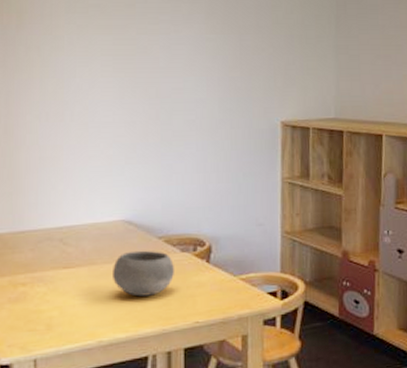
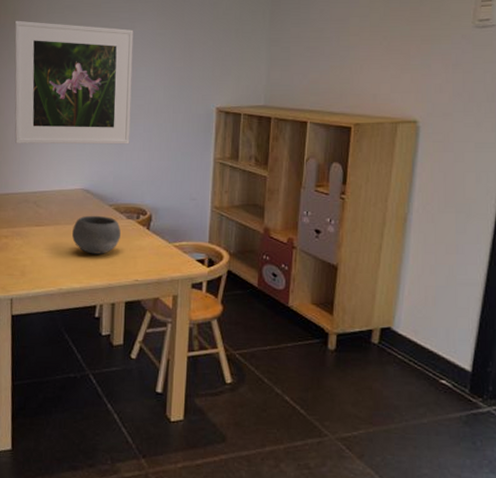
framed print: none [22,20,180,170] -> present [14,20,134,145]

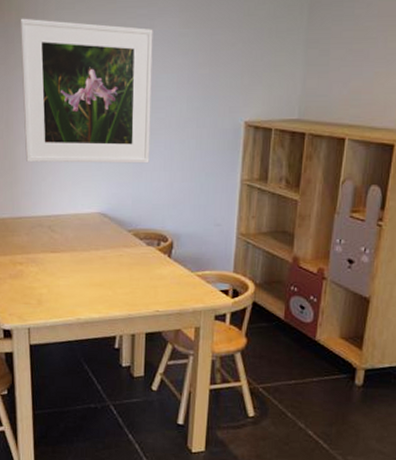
bowl: present [72,215,122,254] -> none [90,241,141,283]

